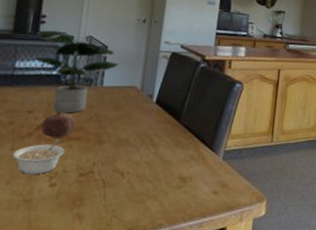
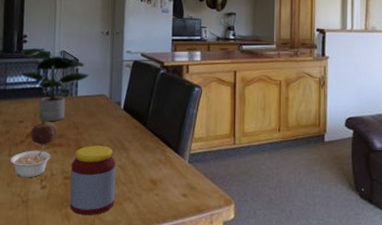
jar: none [83,140,142,215] -> present [69,145,116,215]

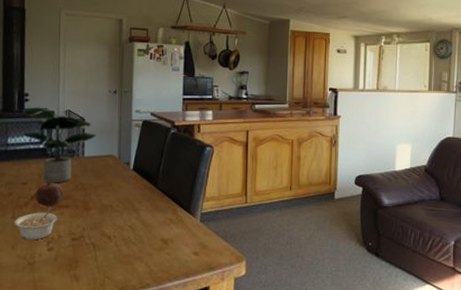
jar: present [69,145,116,215] -> none [78,206,126,275]

